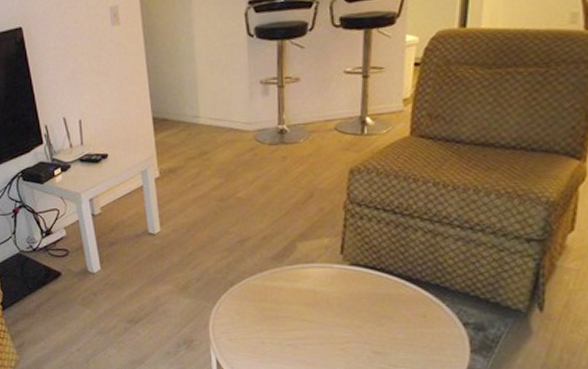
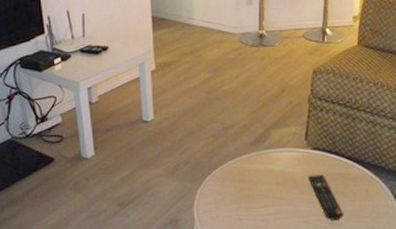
remote control: none [345,295,394,349] -> present [308,174,344,220]

